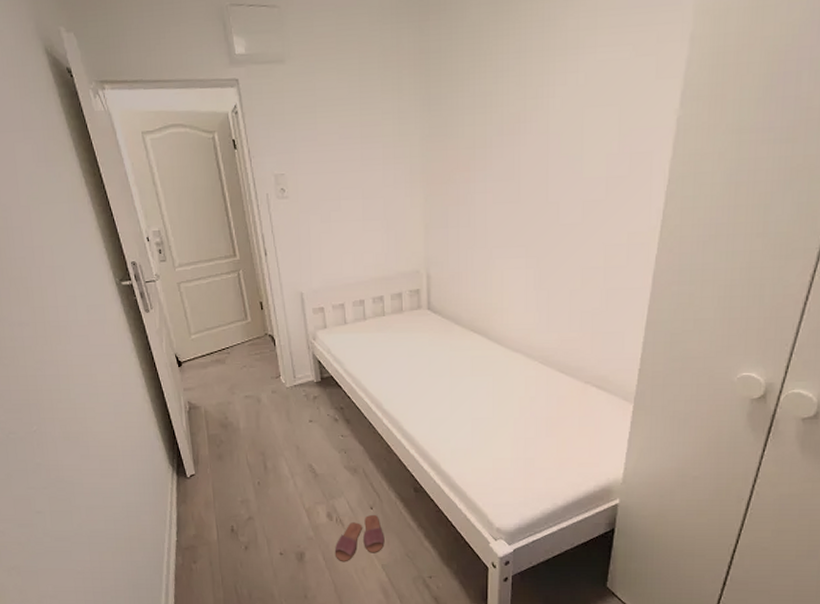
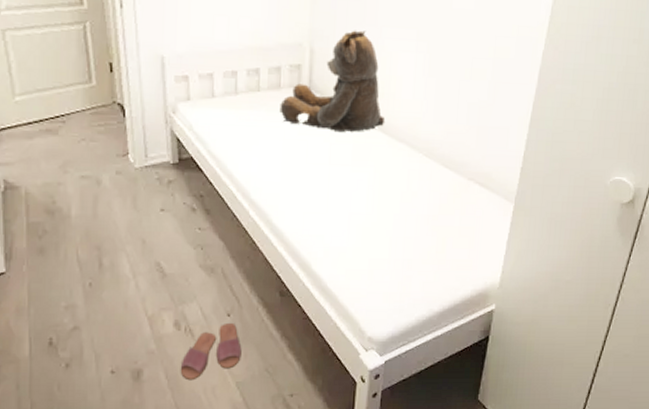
teddy bear: none [403,253,500,347] -> present [279,30,386,133]

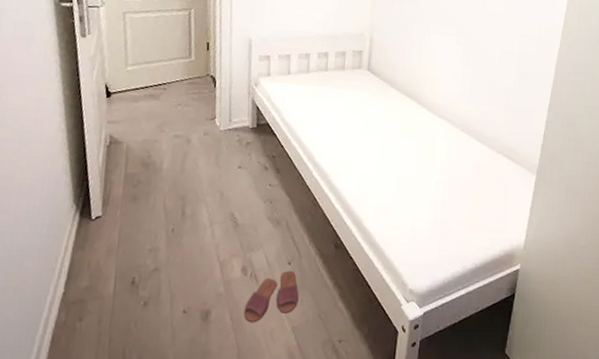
teddy bear: present [279,30,386,133] -> none [343,25,430,108]

